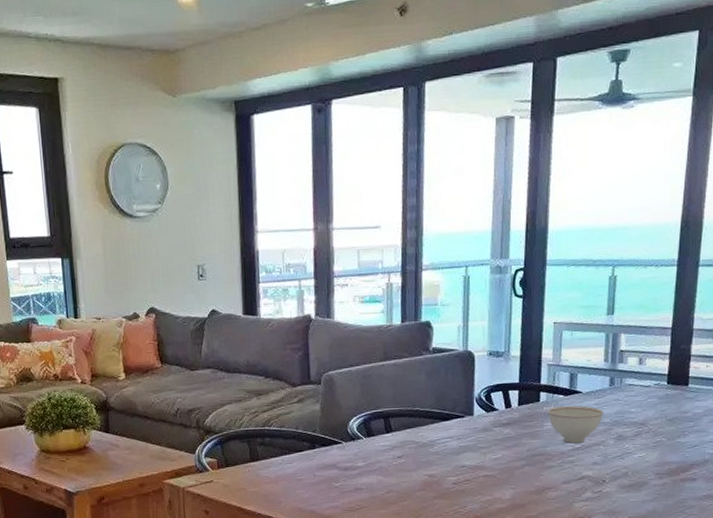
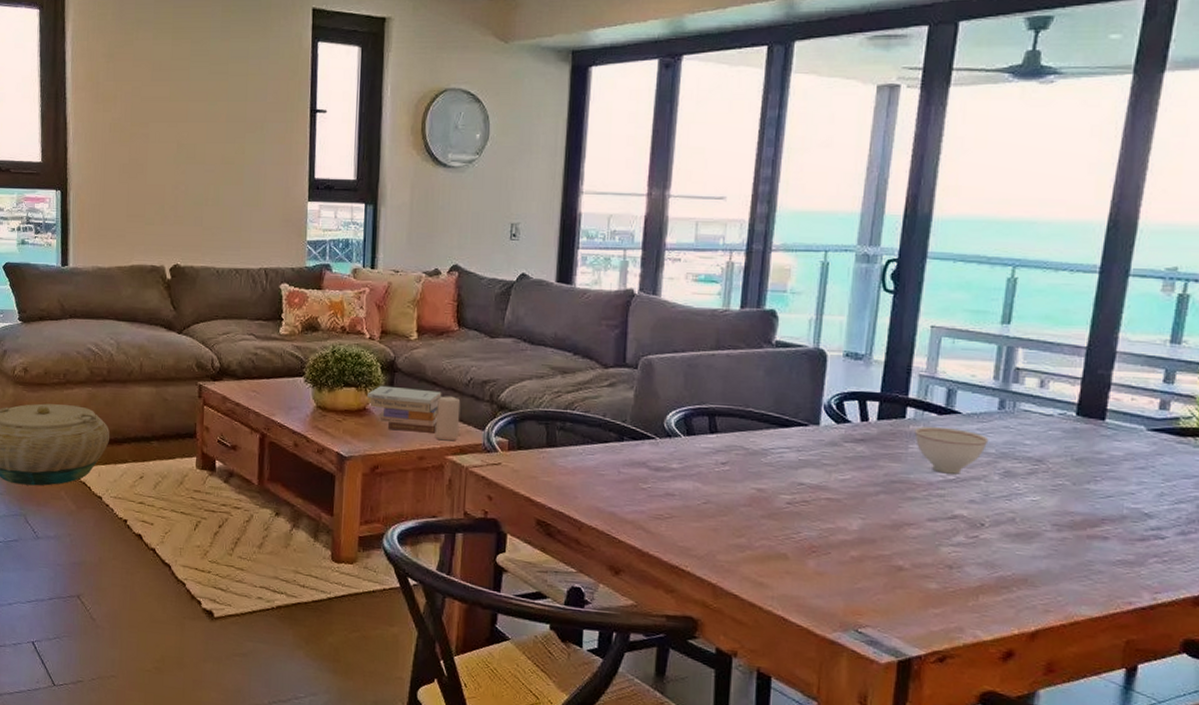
books: none [86,423,154,464] -> present [367,385,442,433]
candle: none [150,427,173,467] -> present [434,396,461,441]

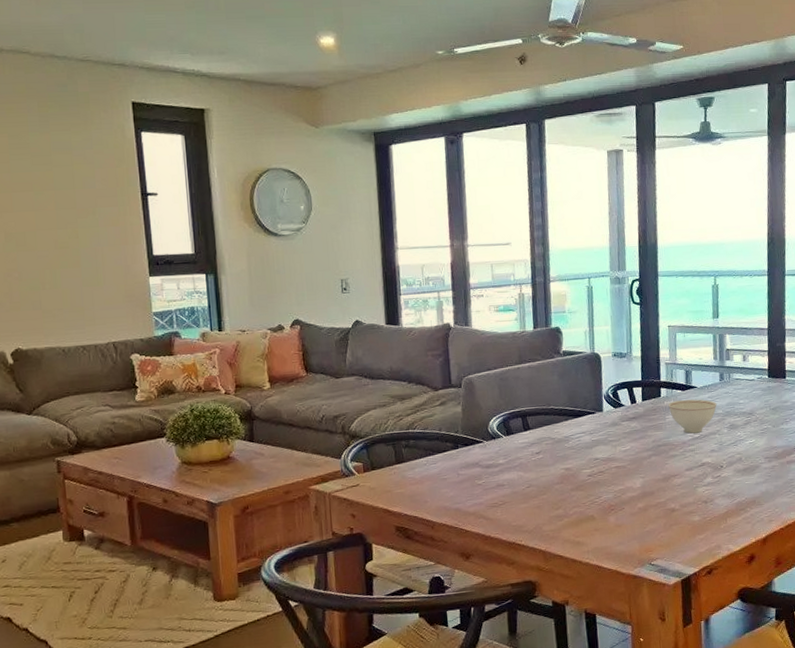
books: present [367,385,442,433] -> none [230,431,299,473]
candle: present [434,396,461,441] -> none [296,433,319,474]

